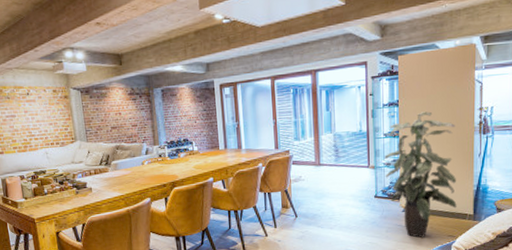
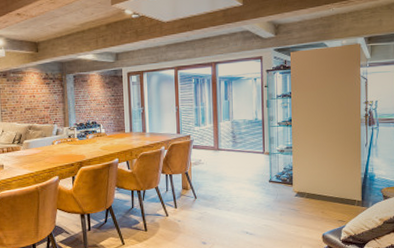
indoor plant: present [384,111,457,238] -> none [278,103,346,222]

